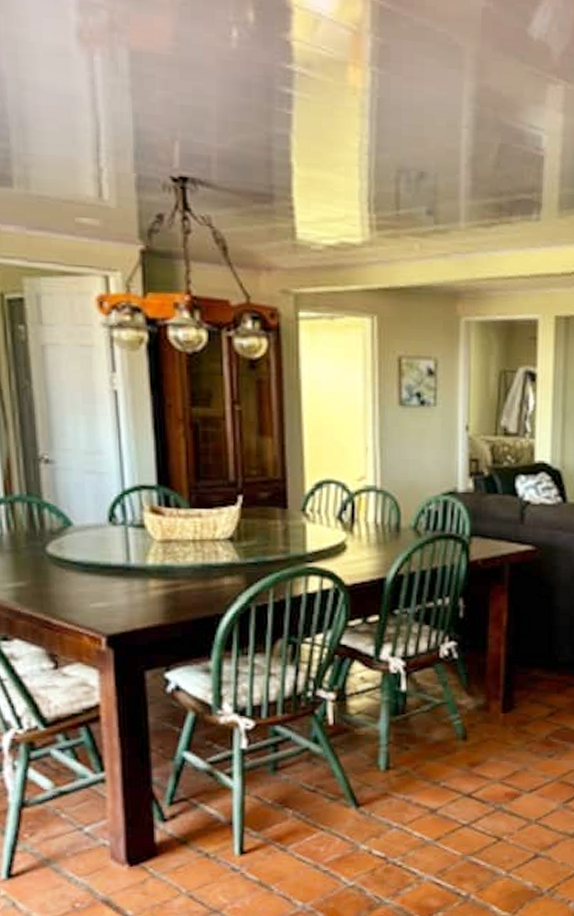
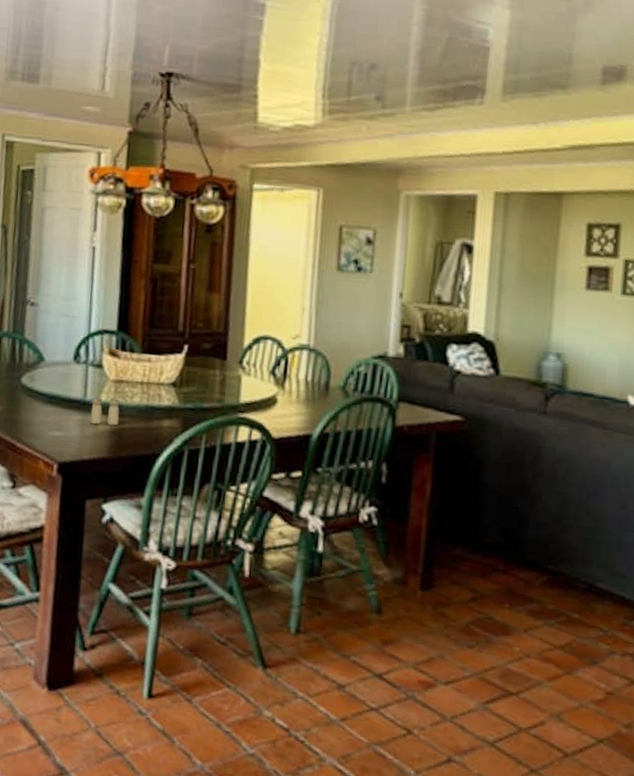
salt and pepper shaker: none [137,560,172,591] -> present [90,396,120,426]

